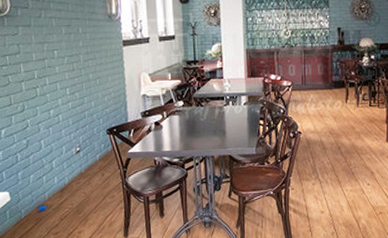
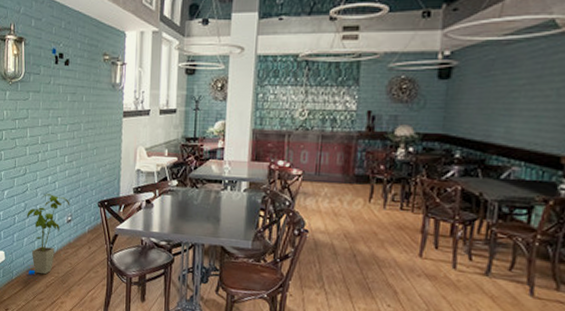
house plant: none [30,127,78,209] -> present [27,194,70,275]

